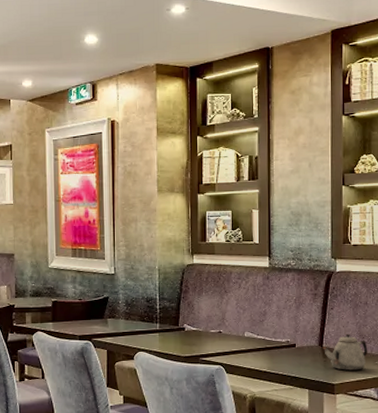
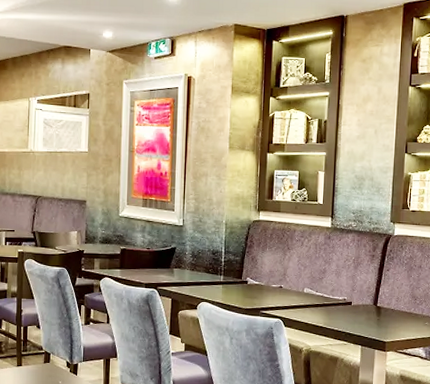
teapot: present [322,334,368,371] -> none [377,295,419,330]

